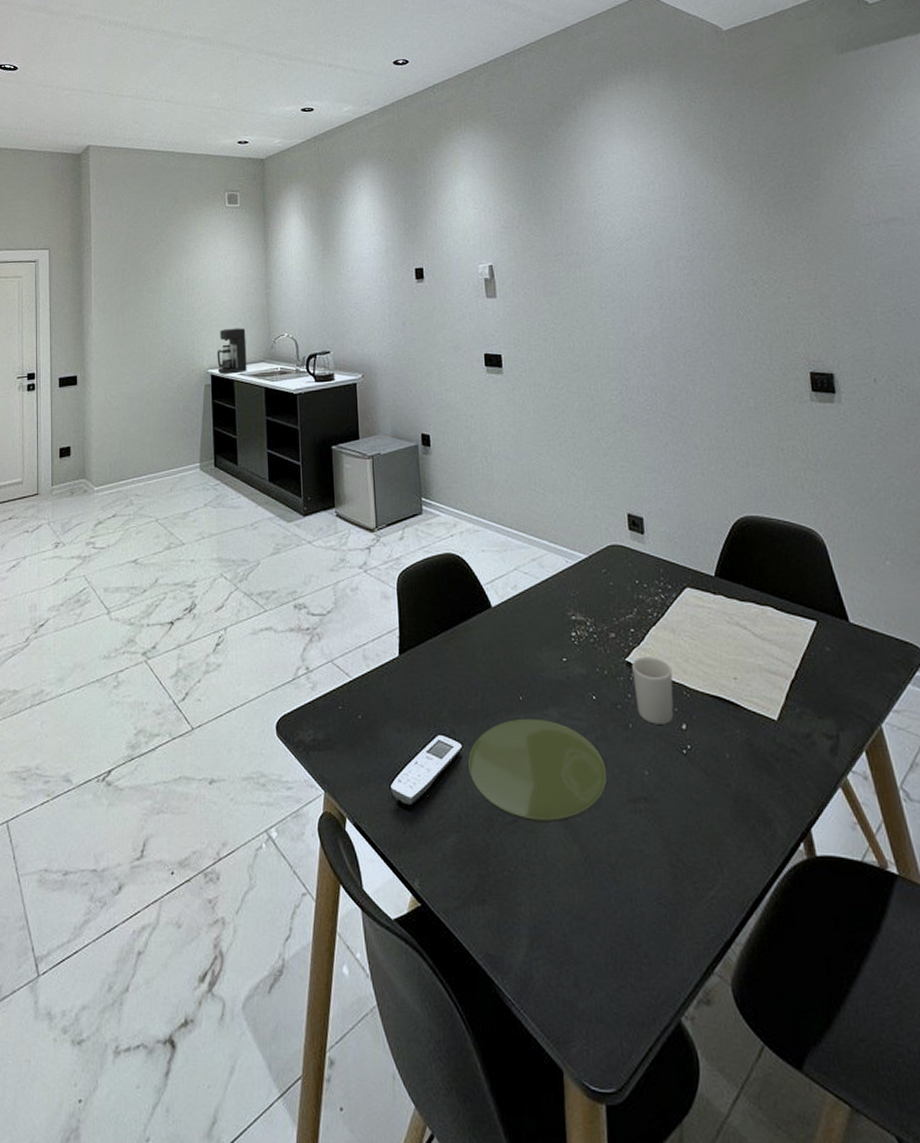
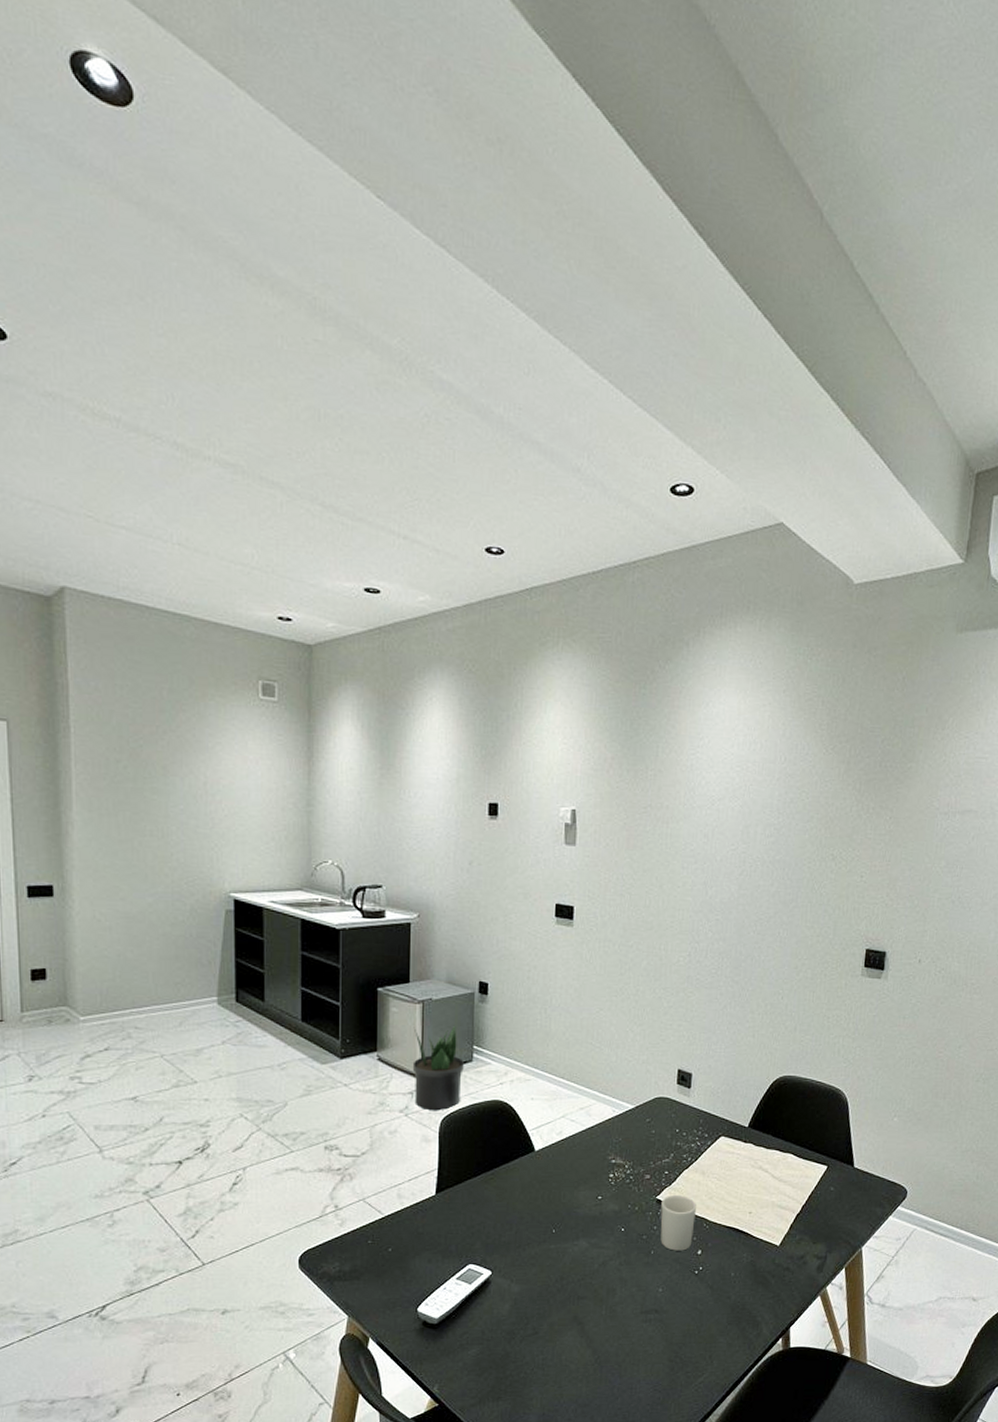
coffee maker: present [217,328,247,374] -> none [242,847,280,901]
planter: none [367,479,415,565] -> present [412,1026,464,1110]
plate: present [468,718,607,822] -> none [496,1248,626,1333]

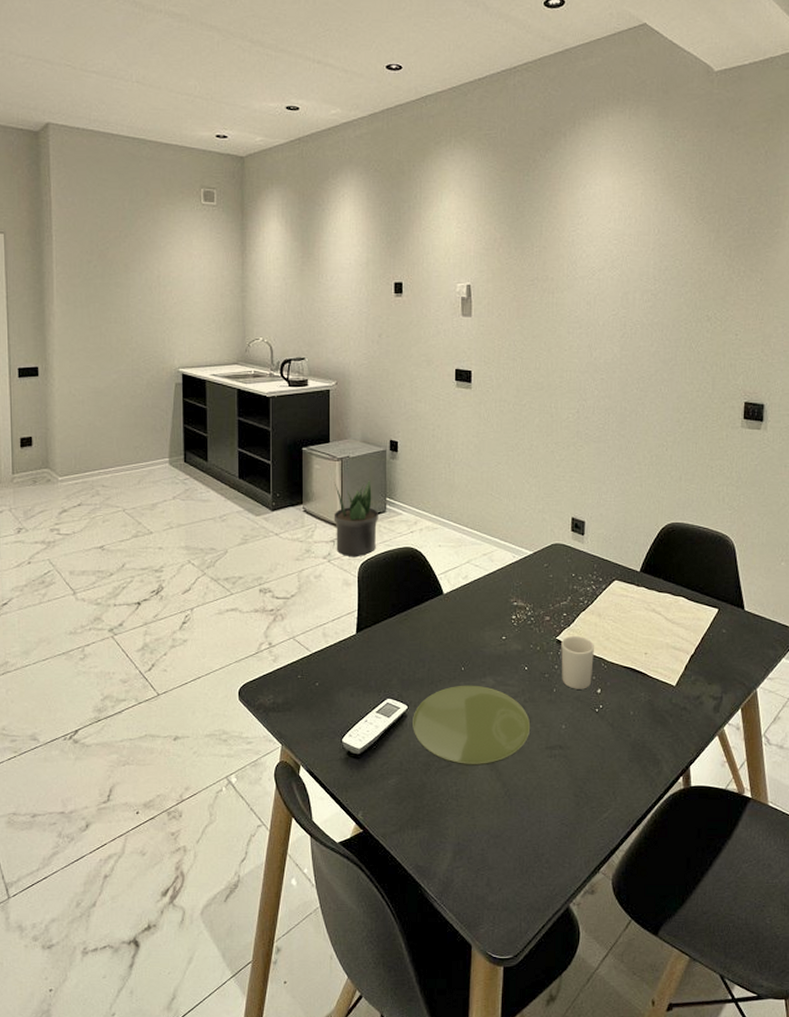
plate: none [496,1248,626,1333] -> present [413,685,531,765]

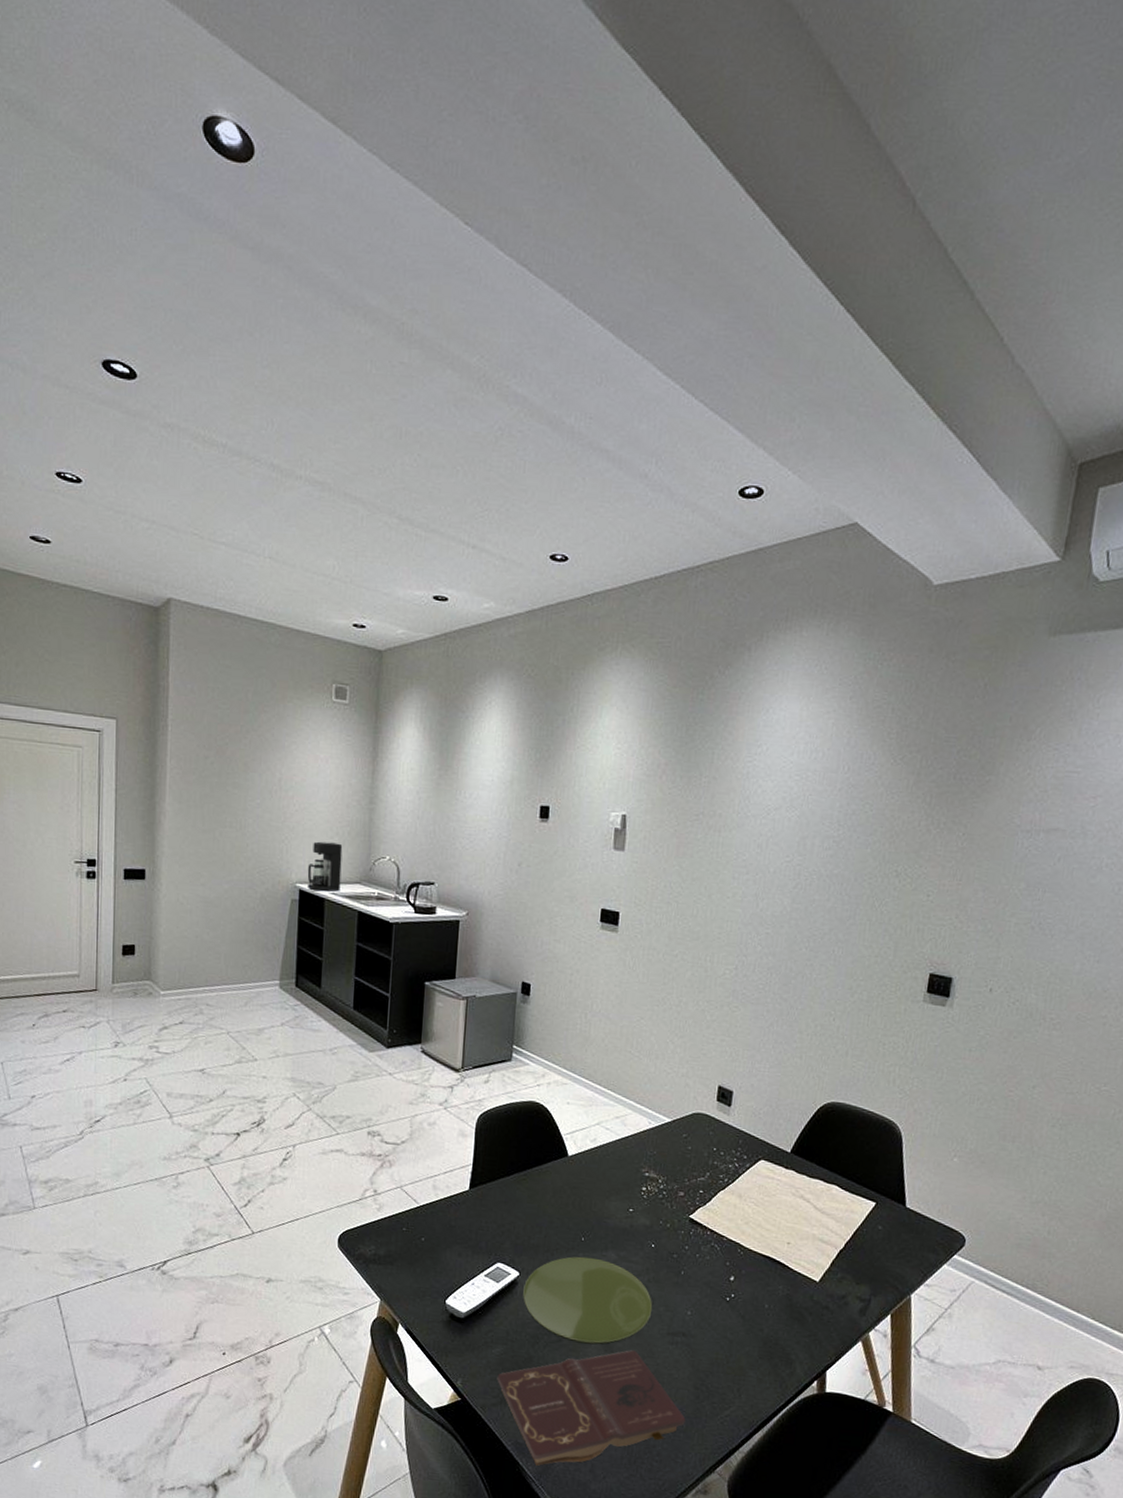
coffee maker: none [188,329,220,374] -> present [307,841,343,892]
planter: present [333,481,378,556] -> none [453,1024,503,1107]
book: none [394,767,569,885] -> present [497,1350,686,1466]
mug: present [561,635,594,689] -> none [691,1215,731,1275]

